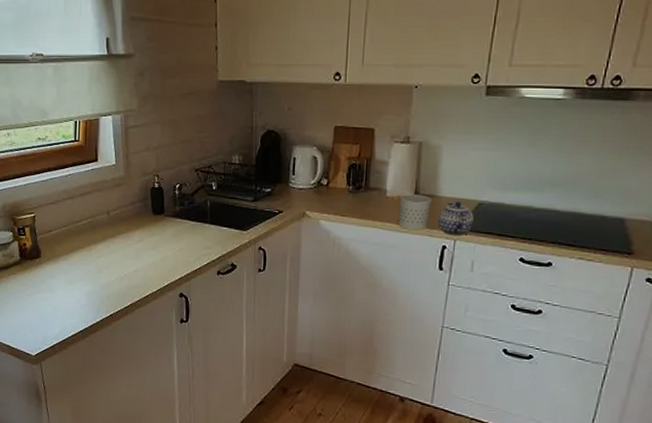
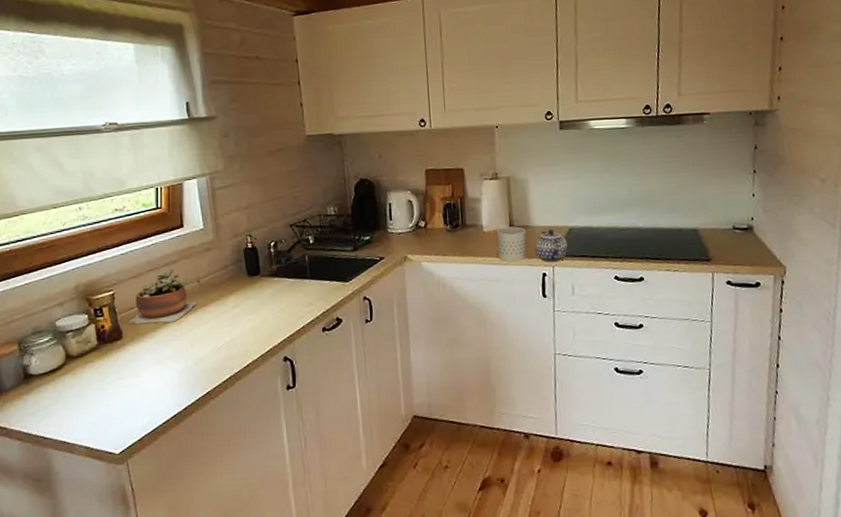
succulent plant: none [46,200,106,248] -> present [128,270,198,325]

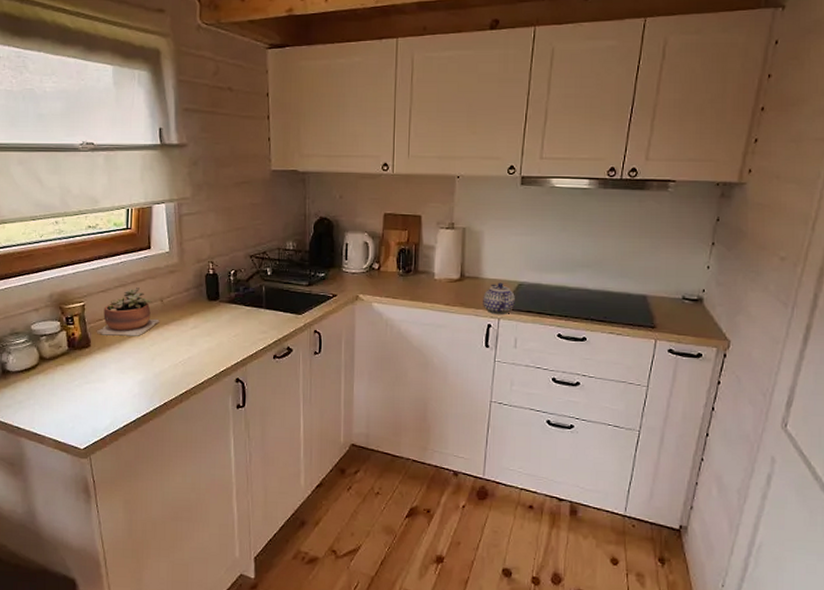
mug: present [496,226,527,262] -> none [446,276,476,311]

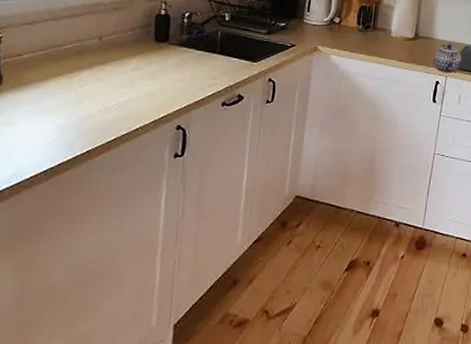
succulent plant: present [96,288,160,336] -> none [11,23,95,76]

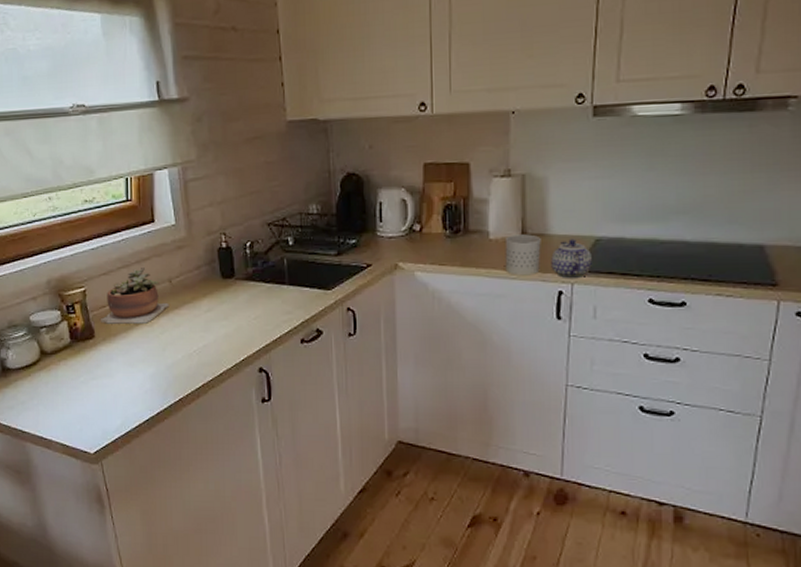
succulent plant: none [11,23,95,76] -> present [100,268,170,324]
mug: none [400,35,428,68] -> present [504,234,541,276]

